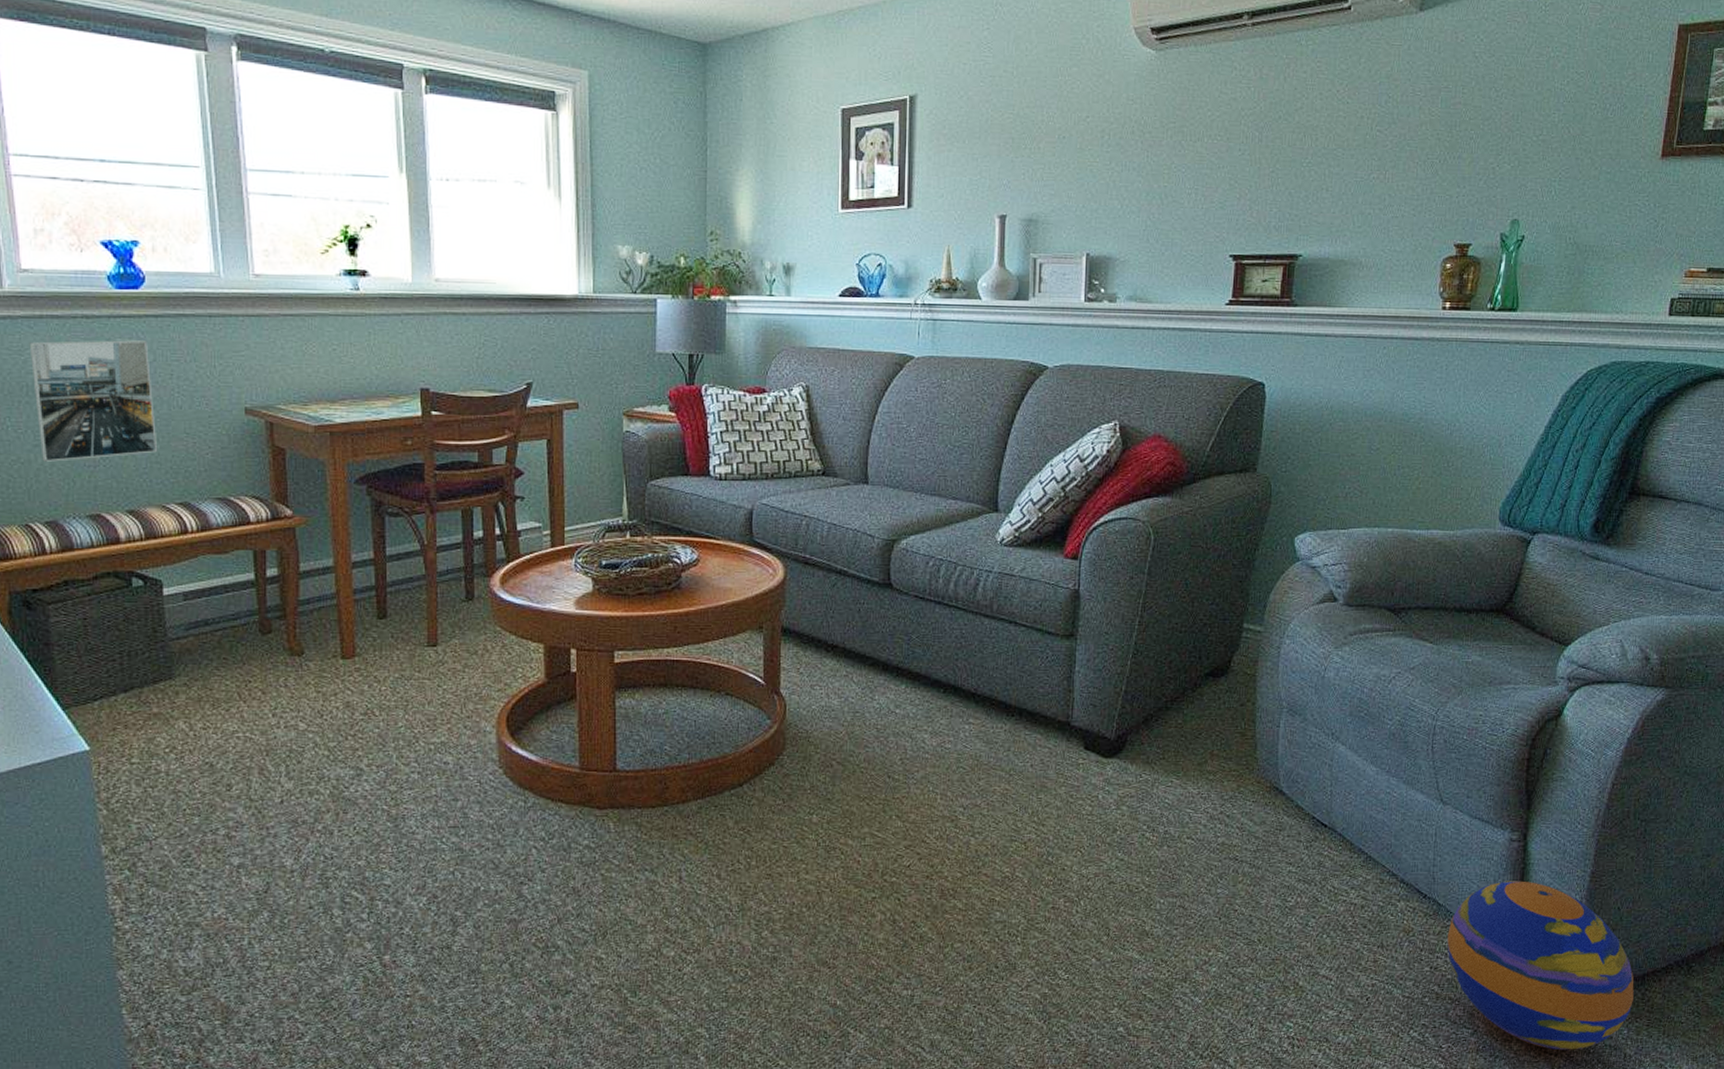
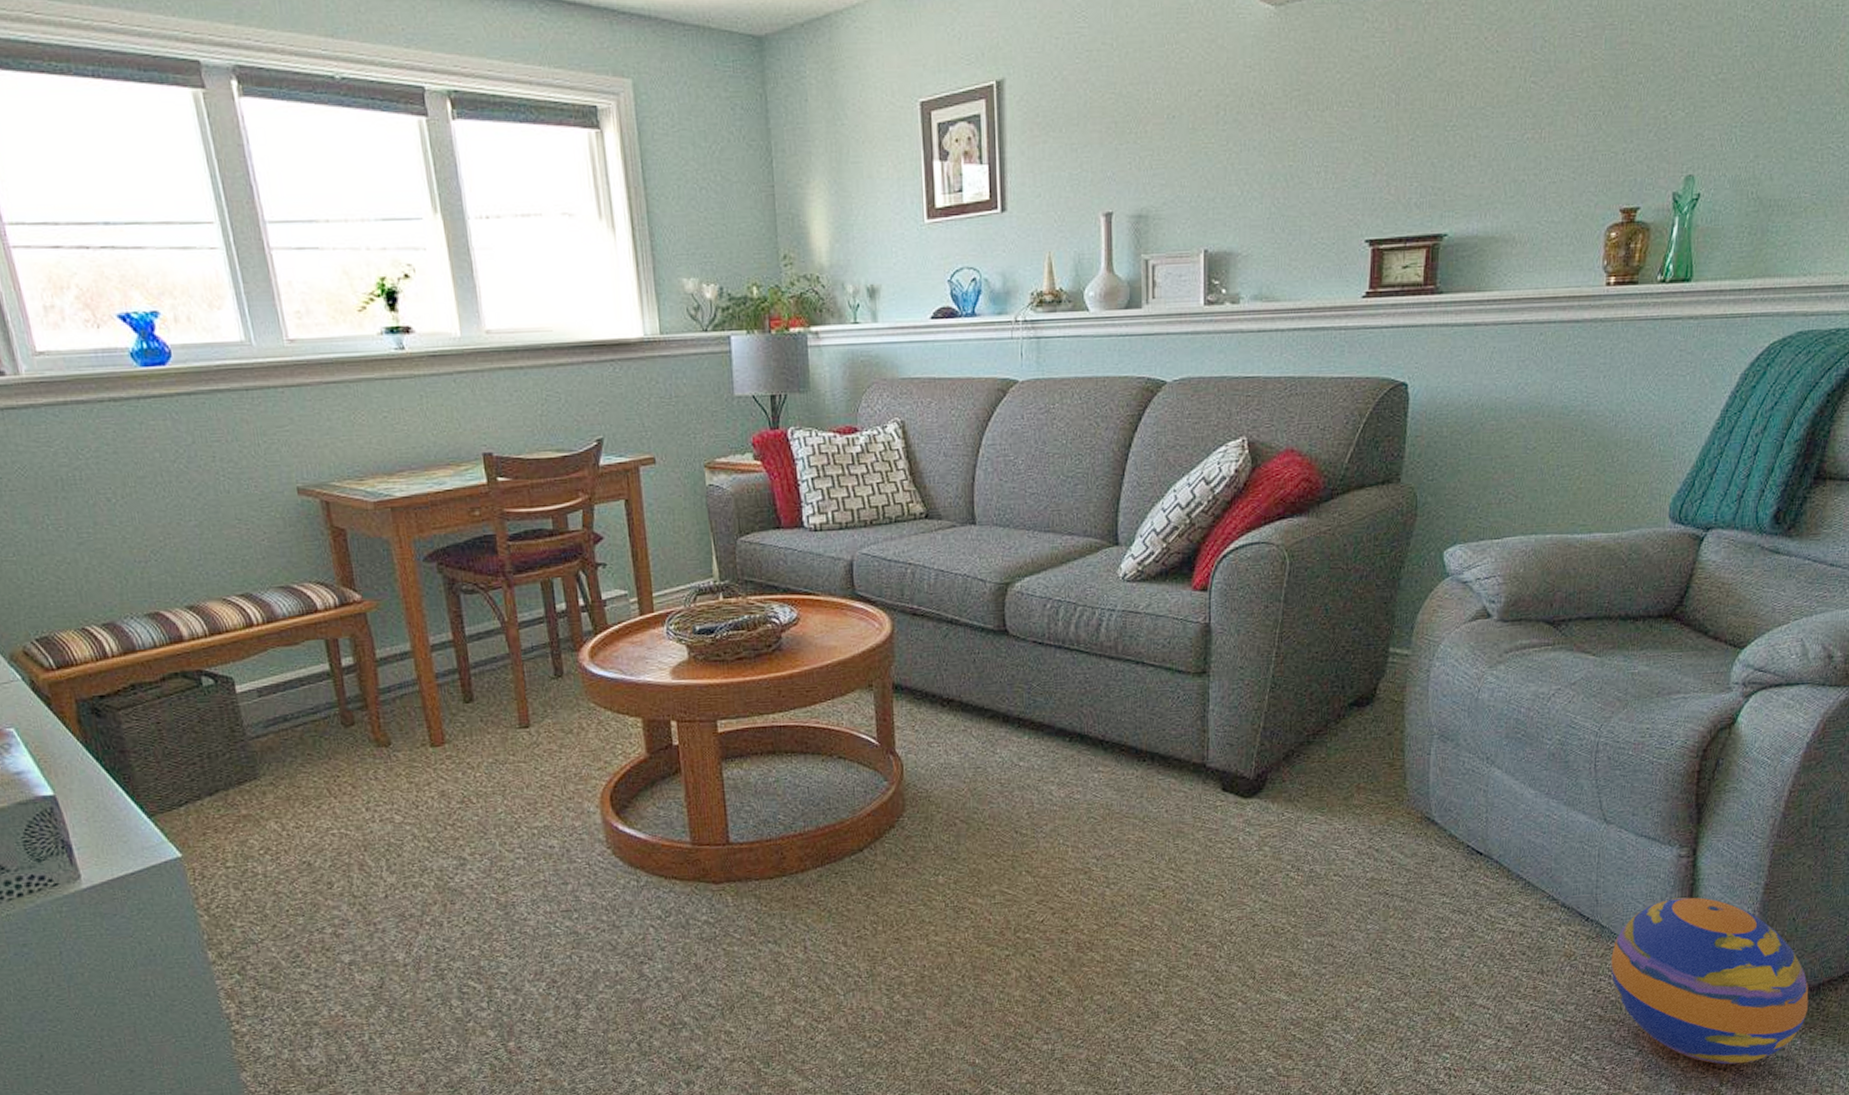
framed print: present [29,340,158,462] -> none [57,421,211,560]

